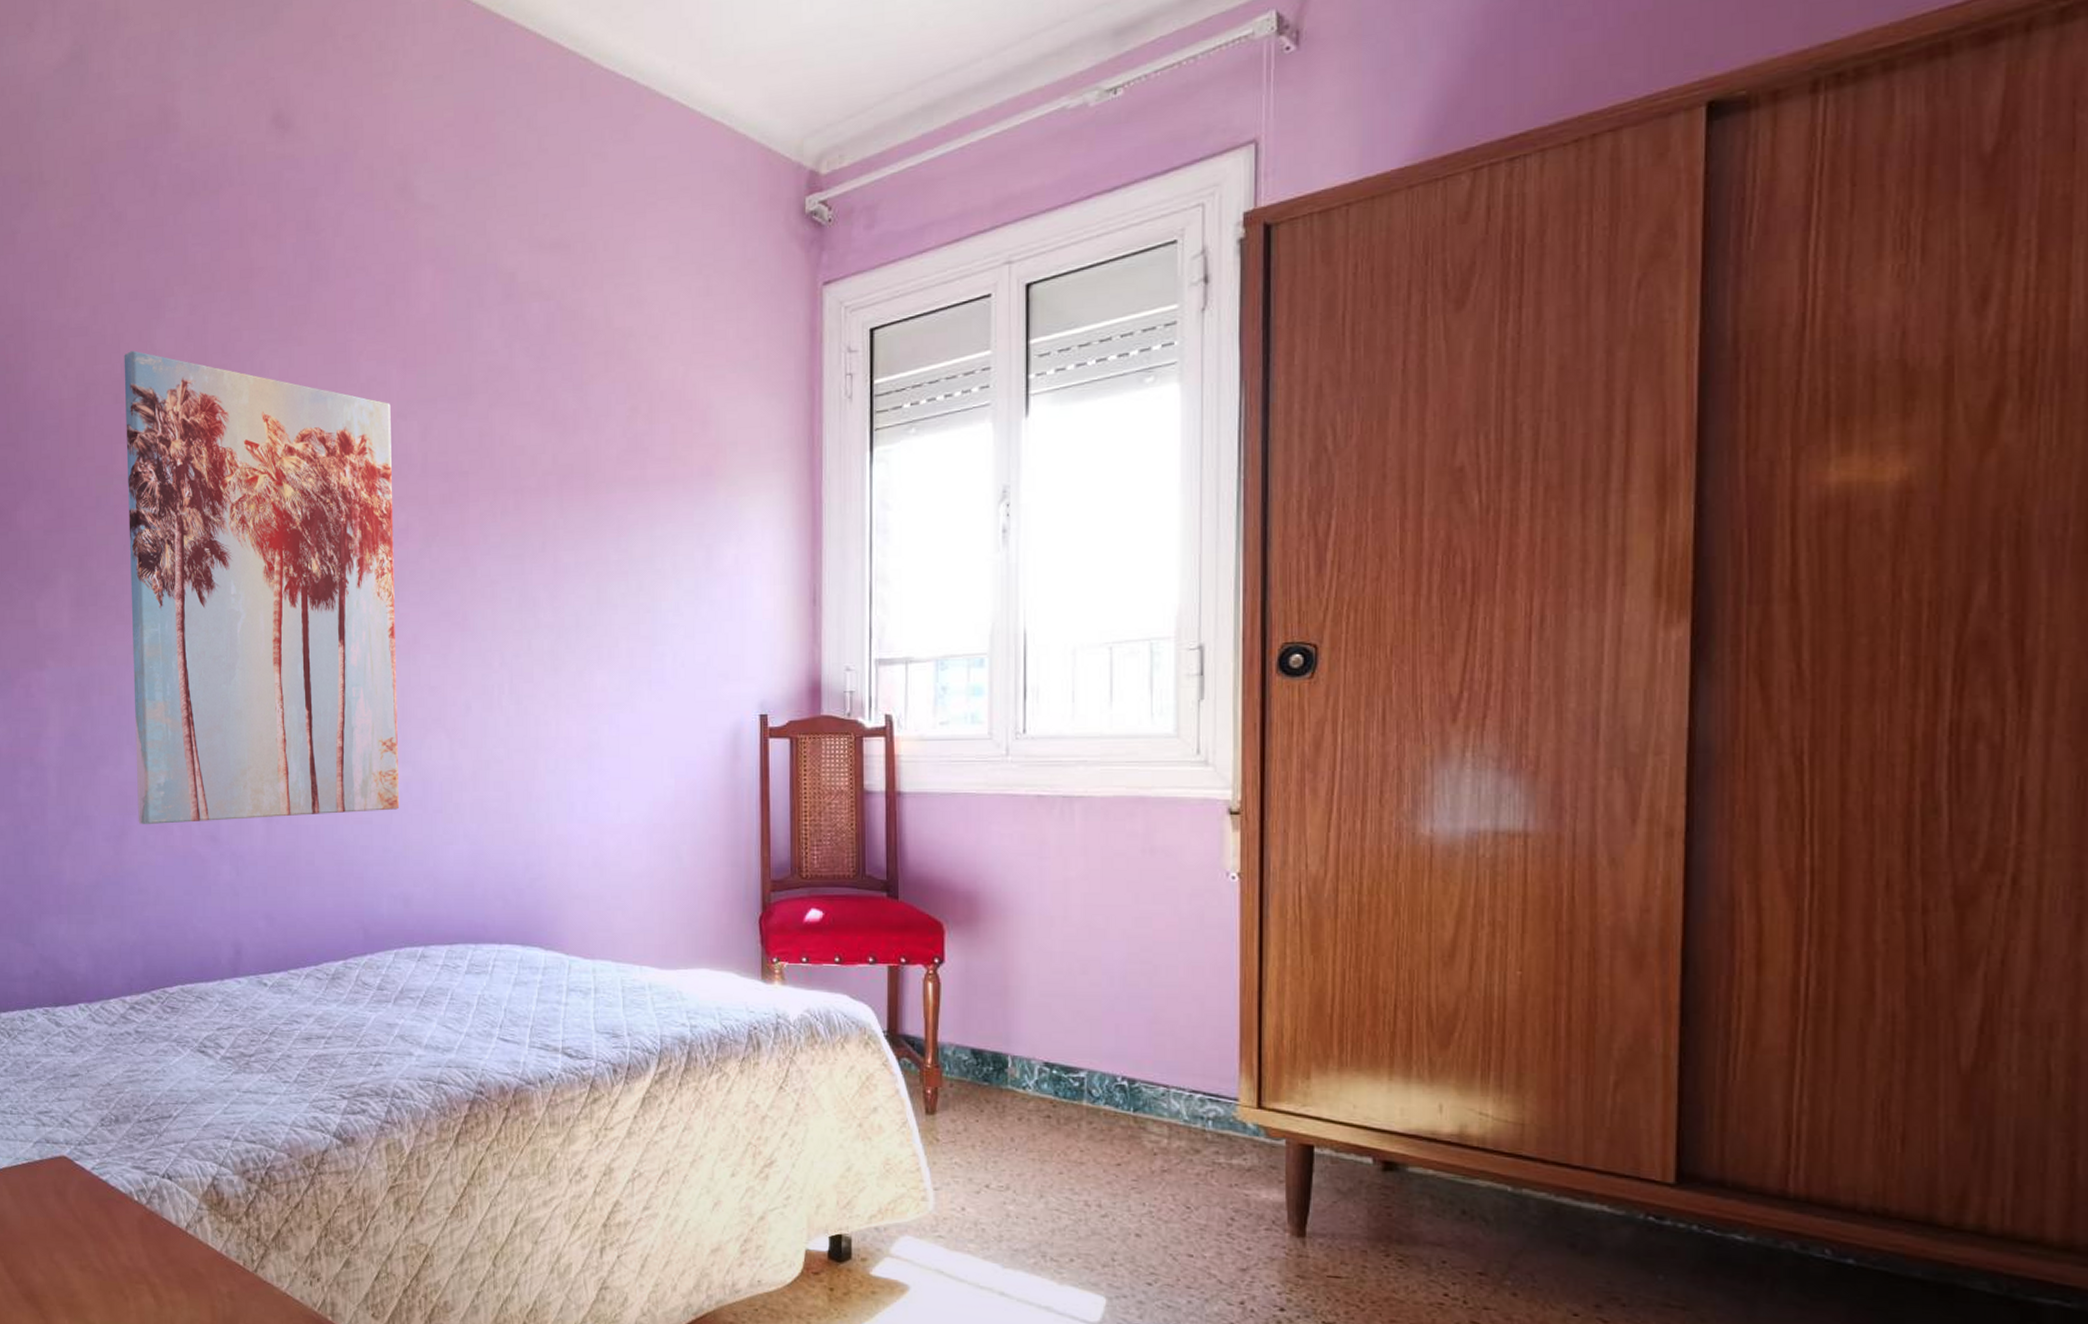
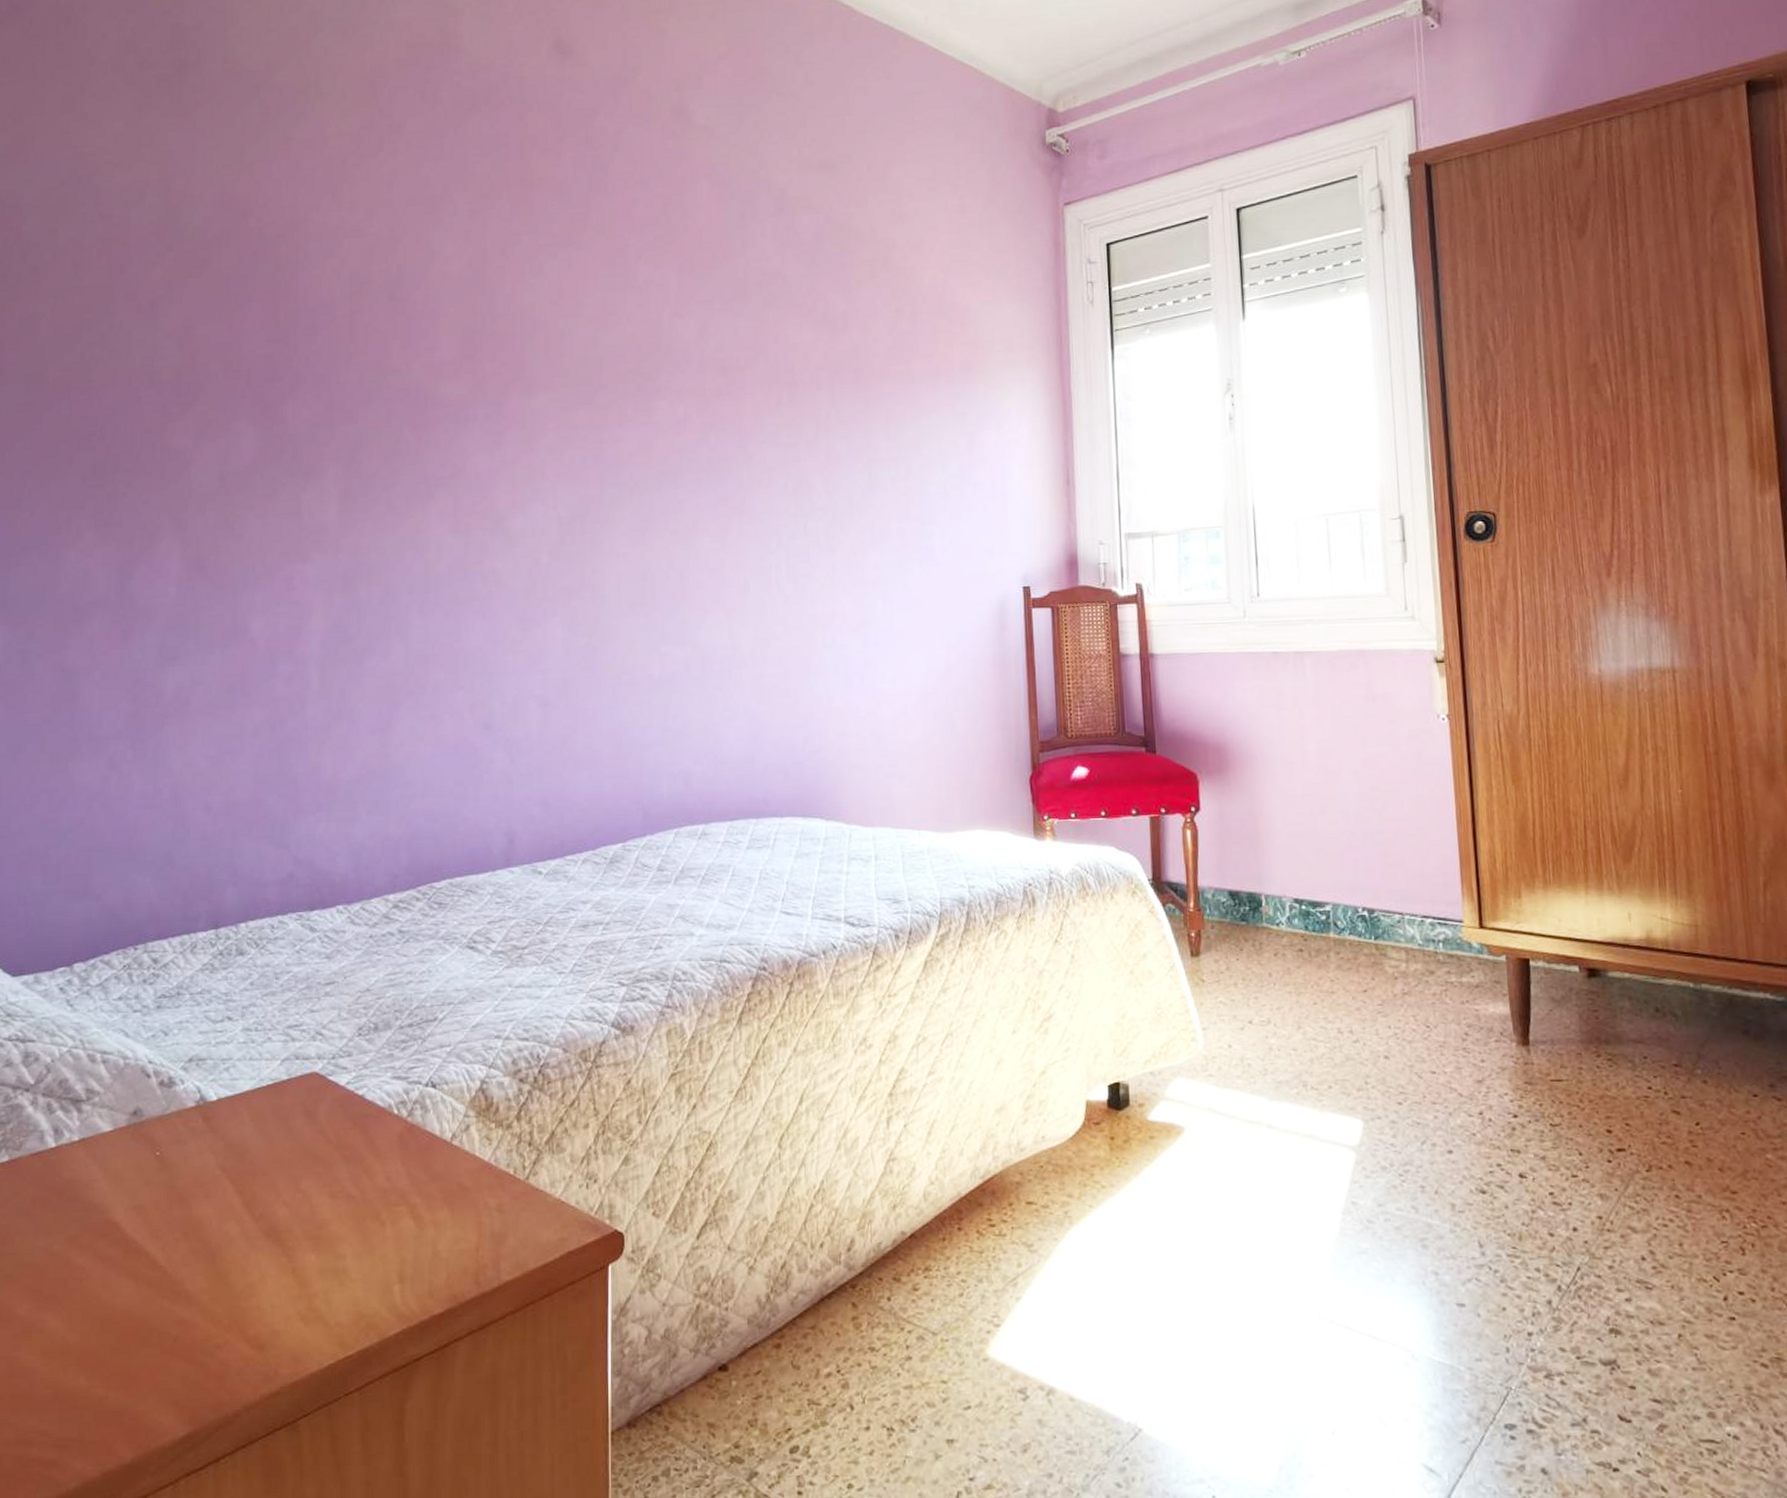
wall art: present [124,350,400,825] -> none [400,252,679,716]

